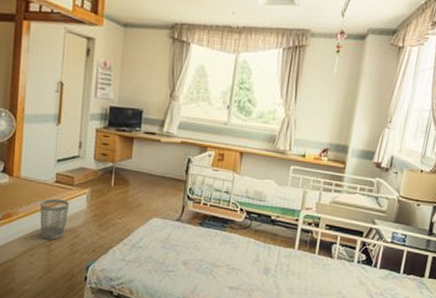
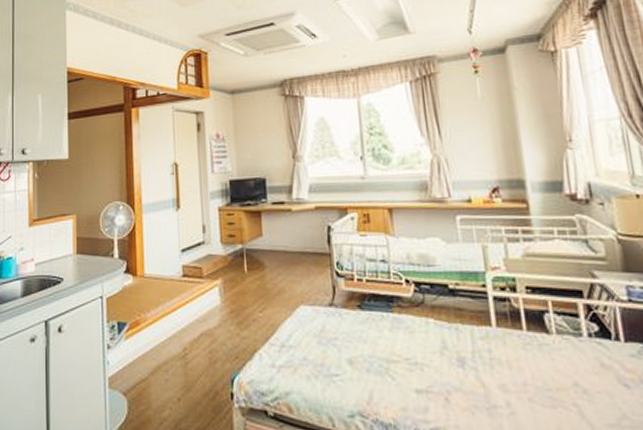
wastebasket: present [39,198,69,240] -> none [168,296,201,348]

